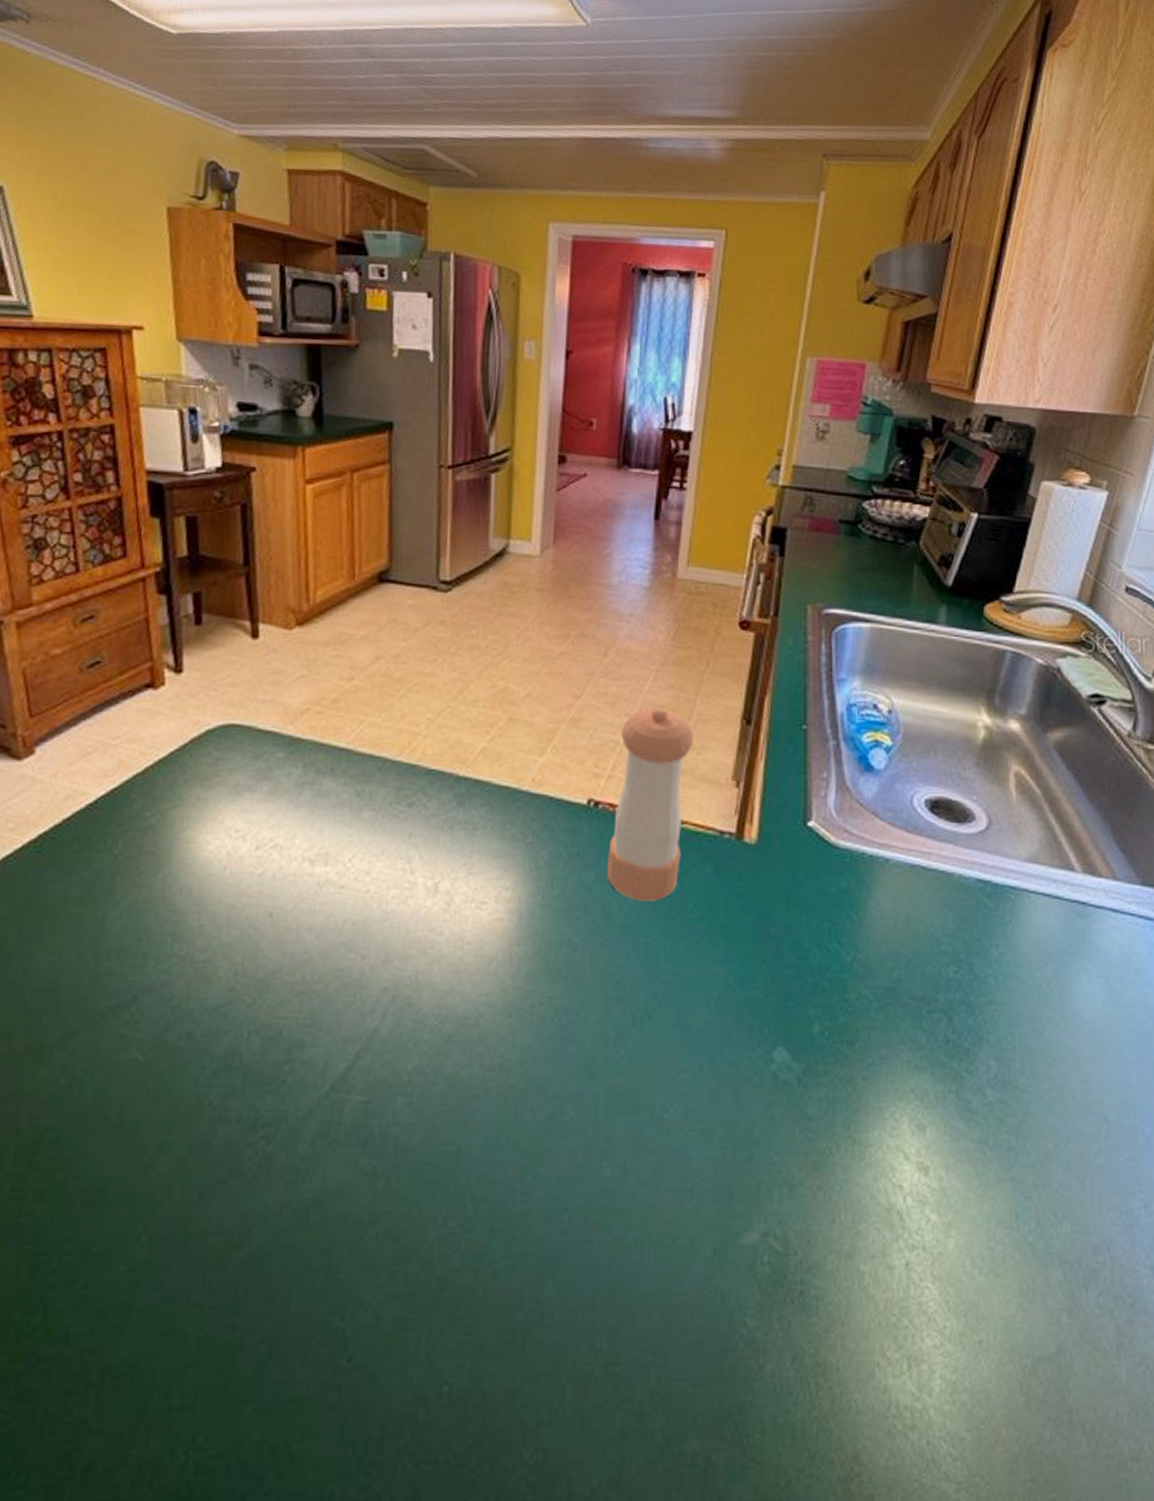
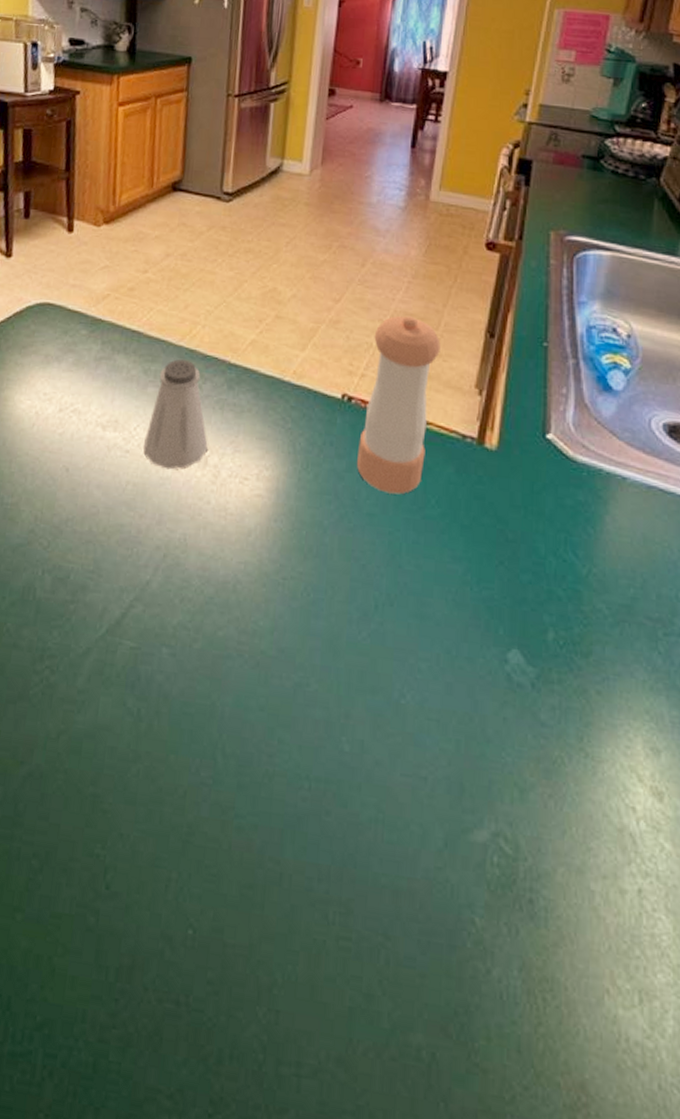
saltshaker: none [362,777,437,902] -> present [143,359,208,470]

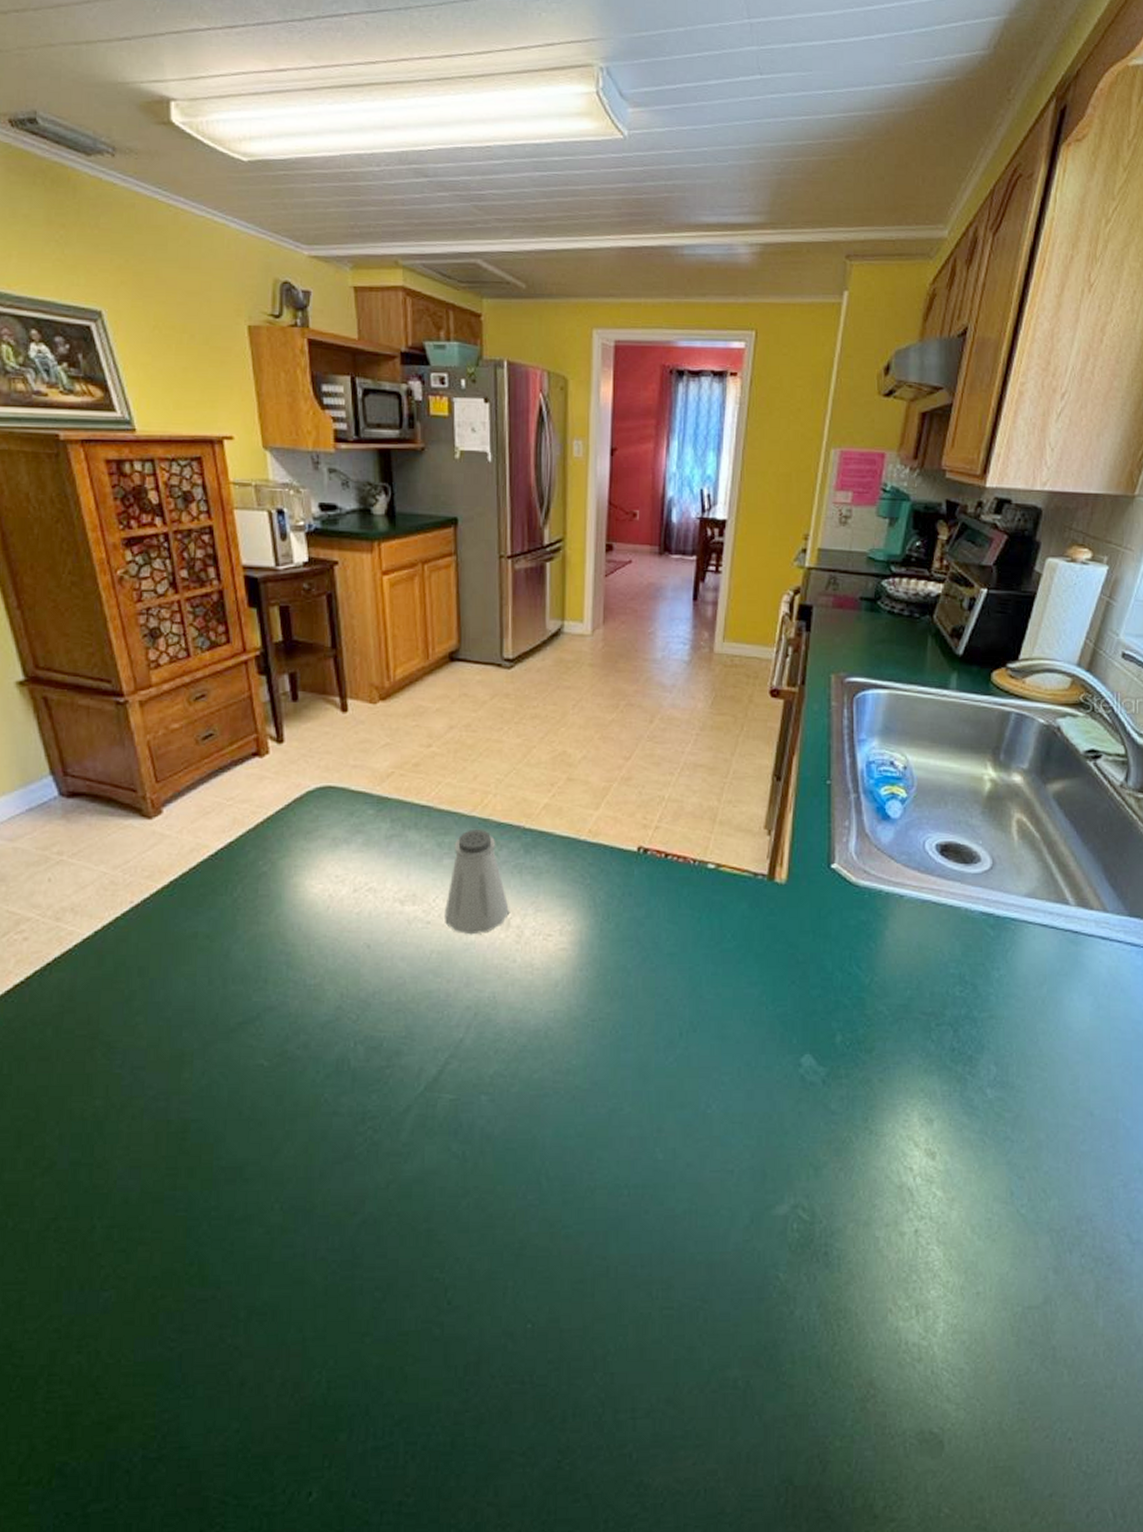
pepper shaker: present [357,315,441,495] -> none [656,767,730,933]

